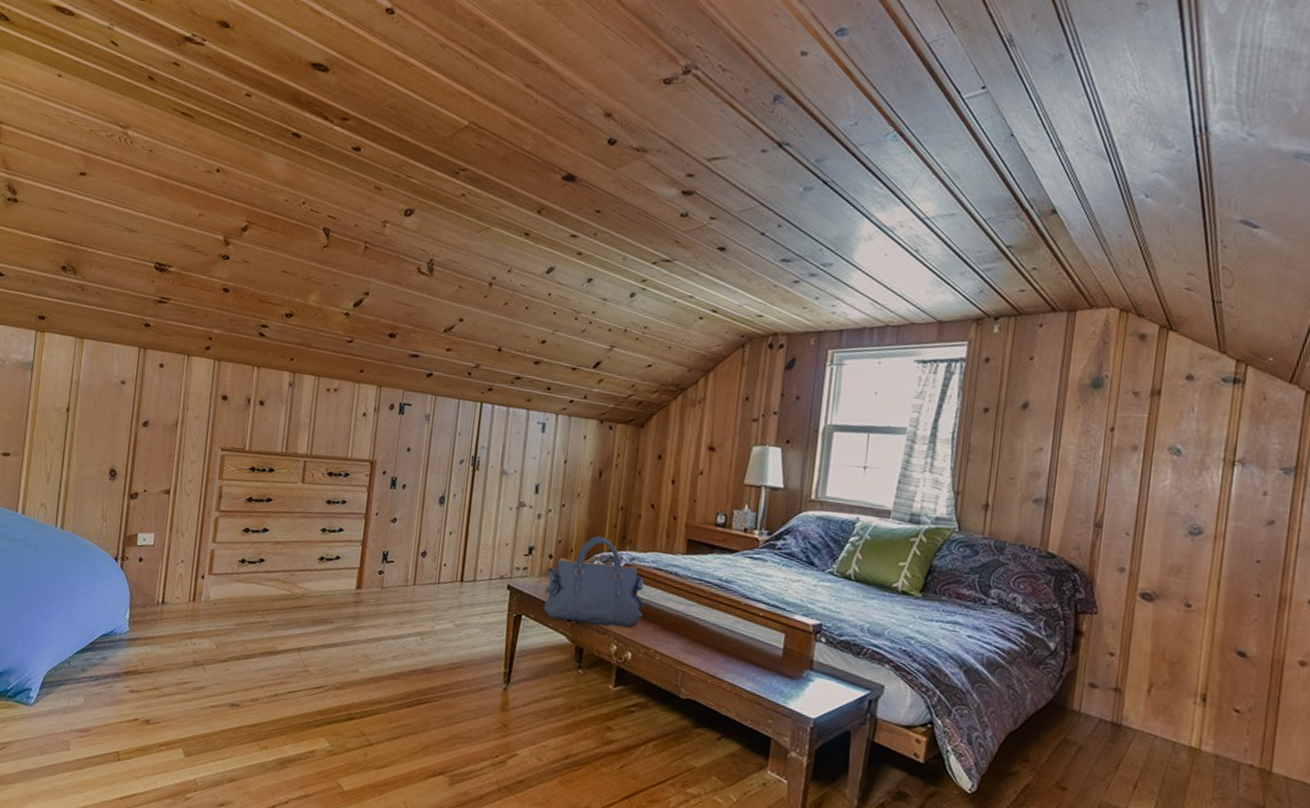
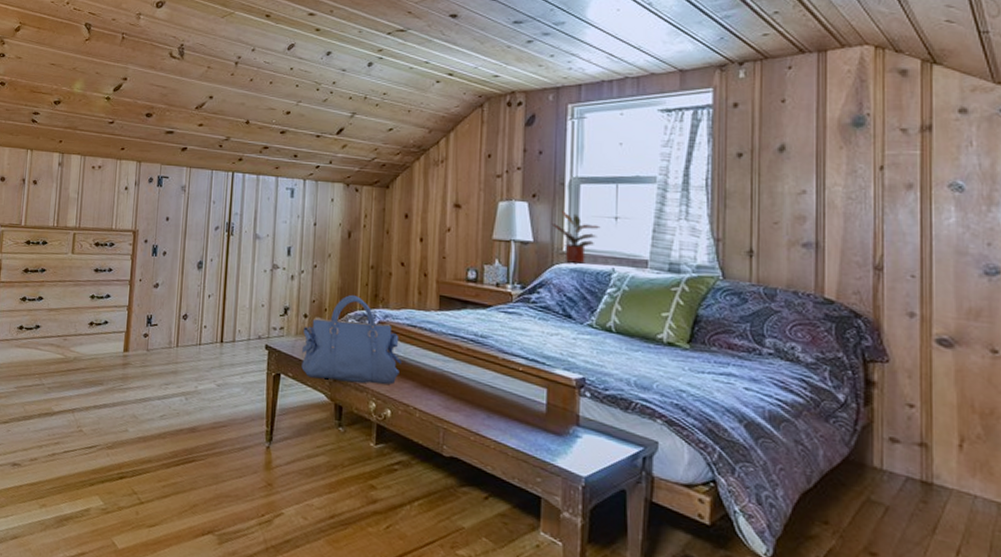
potted plant: none [802,458,850,512] -> present [551,211,601,264]

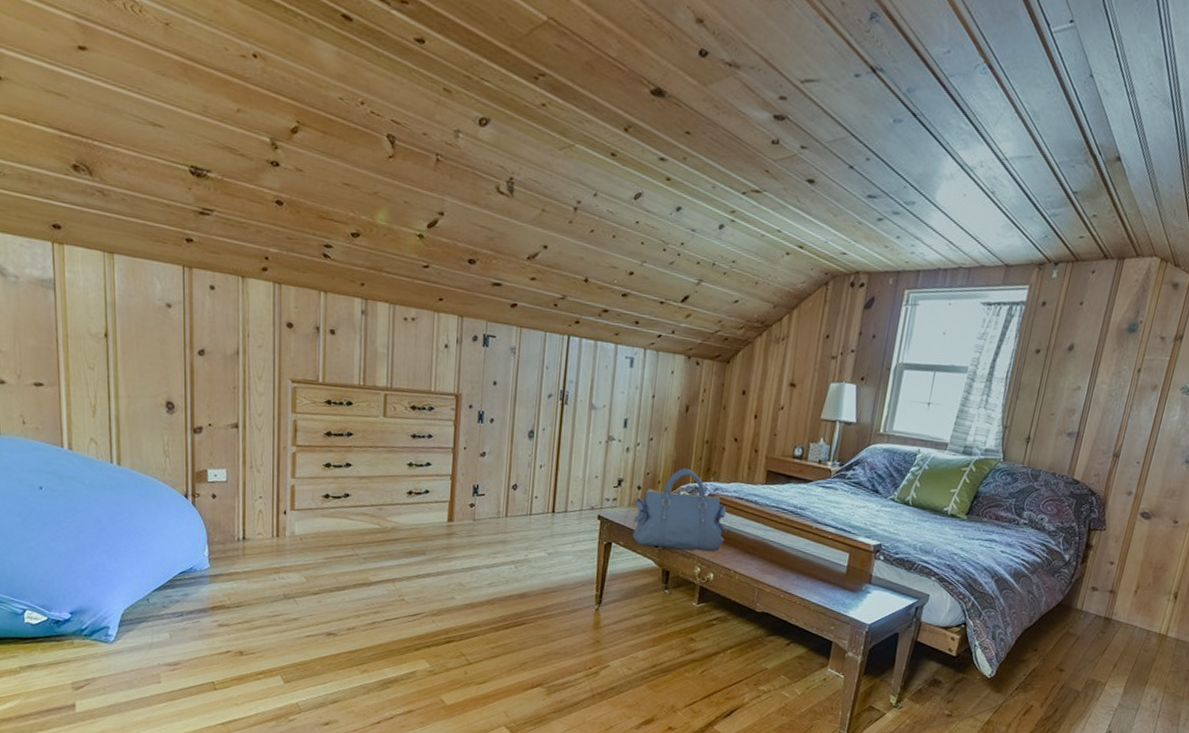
potted plant: present [551,211,601,264] -> none [873,395,915,444]

